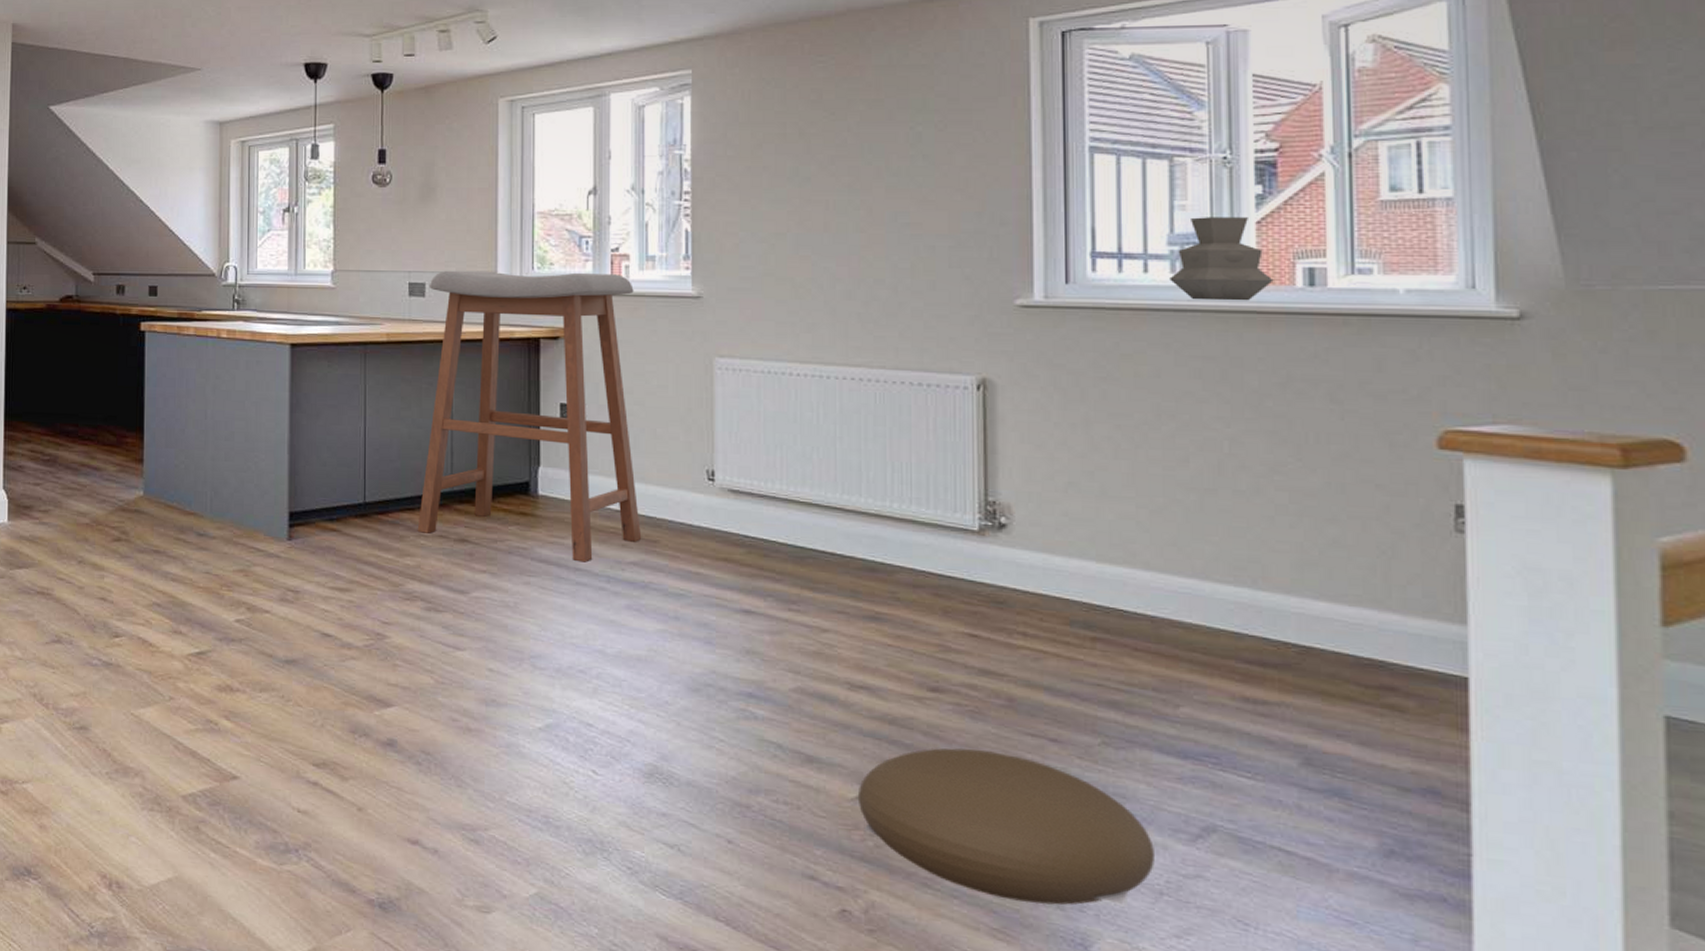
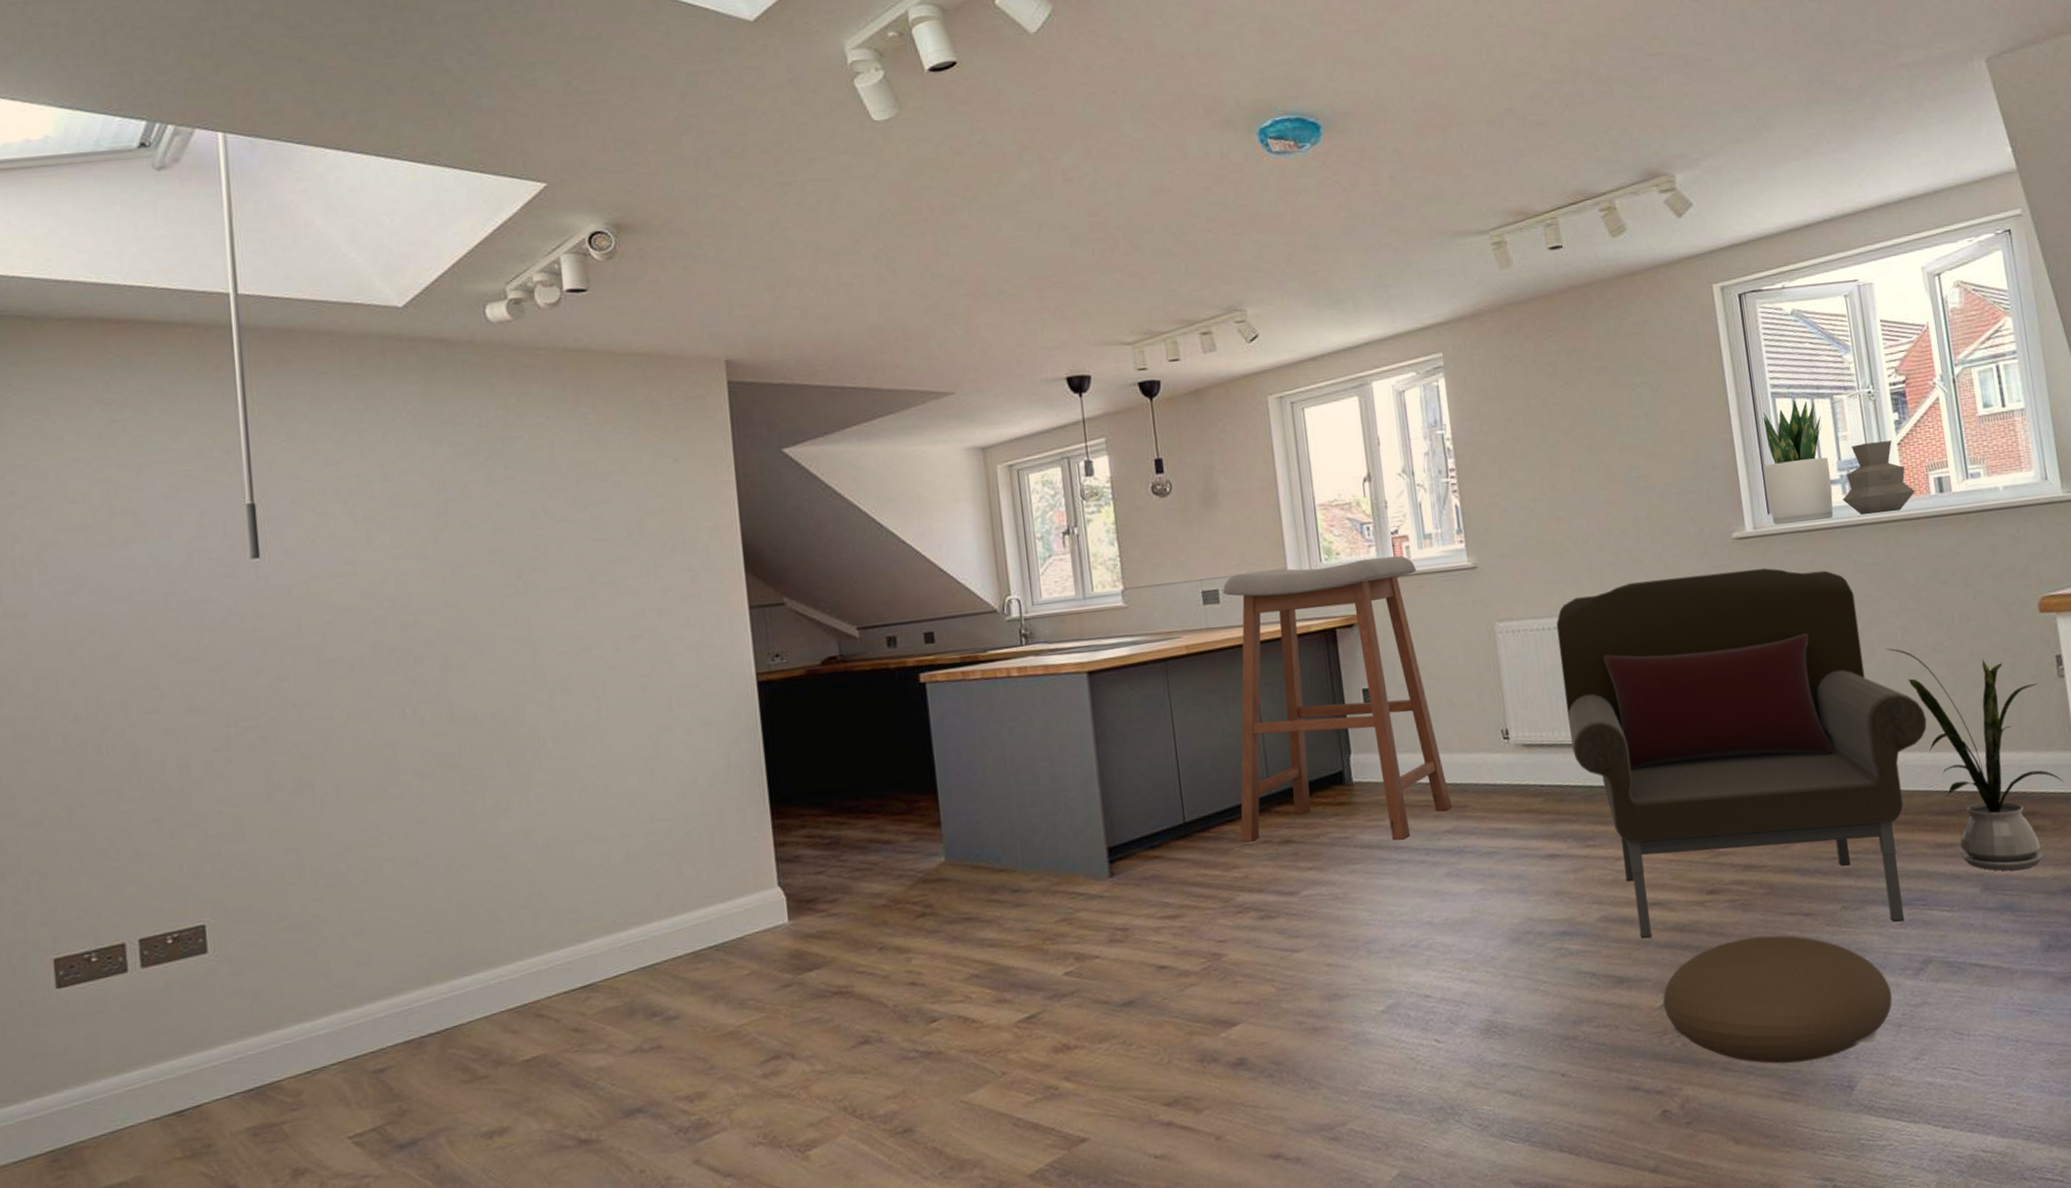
armchair: none [784,337,1251,777] -> present [1556,568,1927,939]
planter: none [1068,158,1157,299] -> present [1763,400,1834,525]
house plant: none [1205,458,1446,753] -> present [1886,648,2065,871]

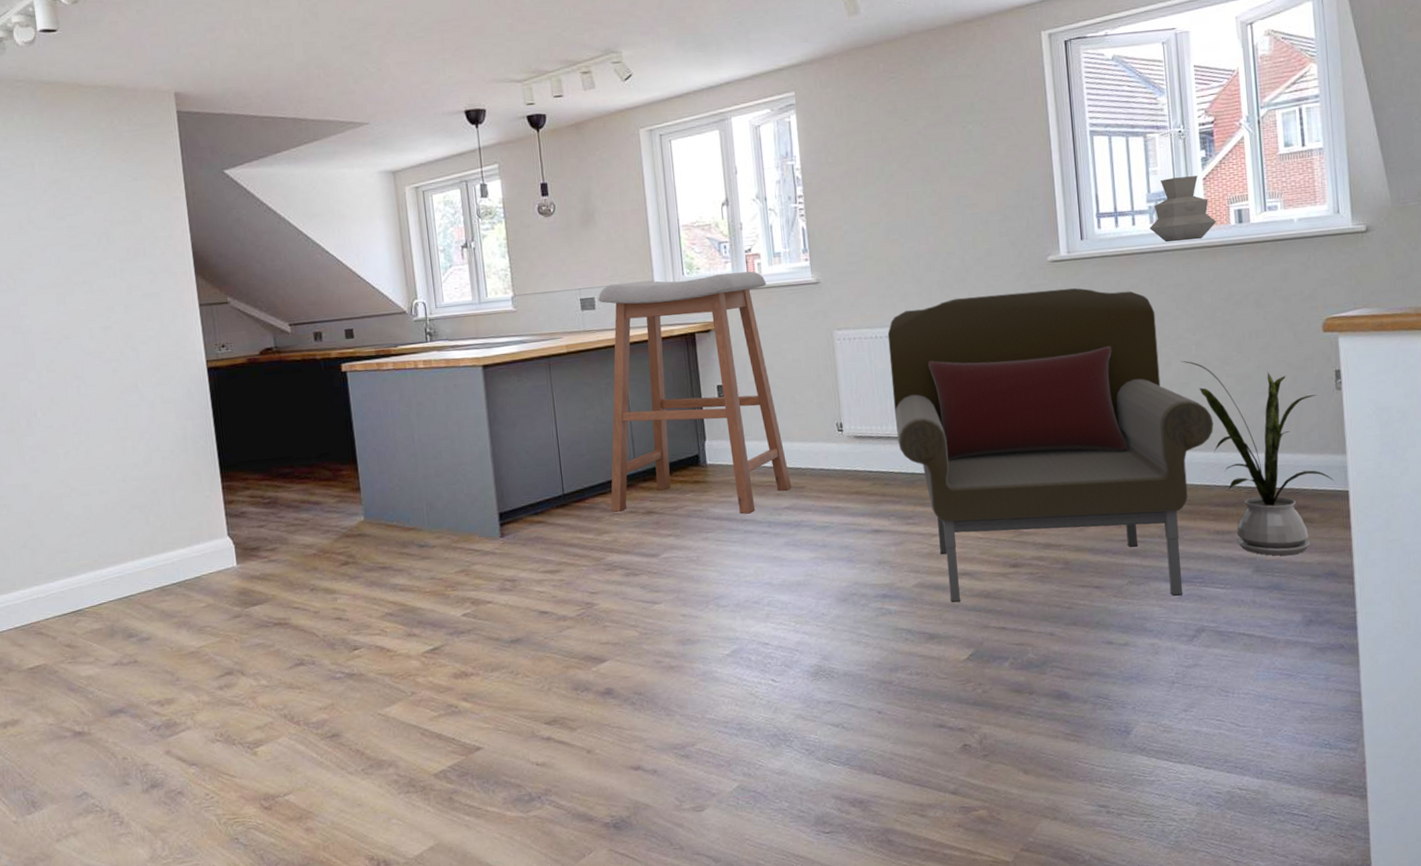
pouf: present [1663,935,1892,1064] -> none [967,604,1168,711]
planter: present [1763,400,1834,525] -> none [1080,138,1141,249]

